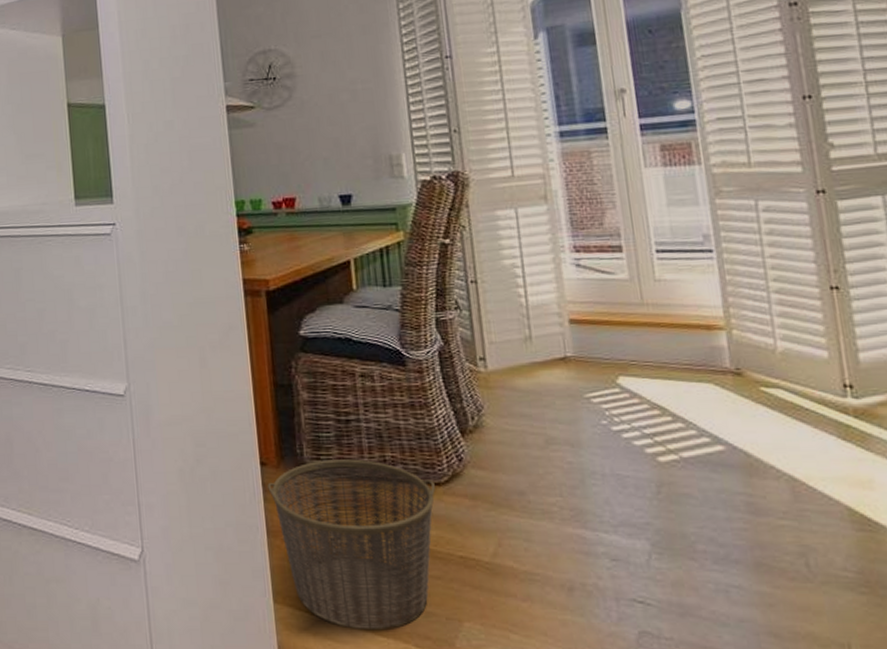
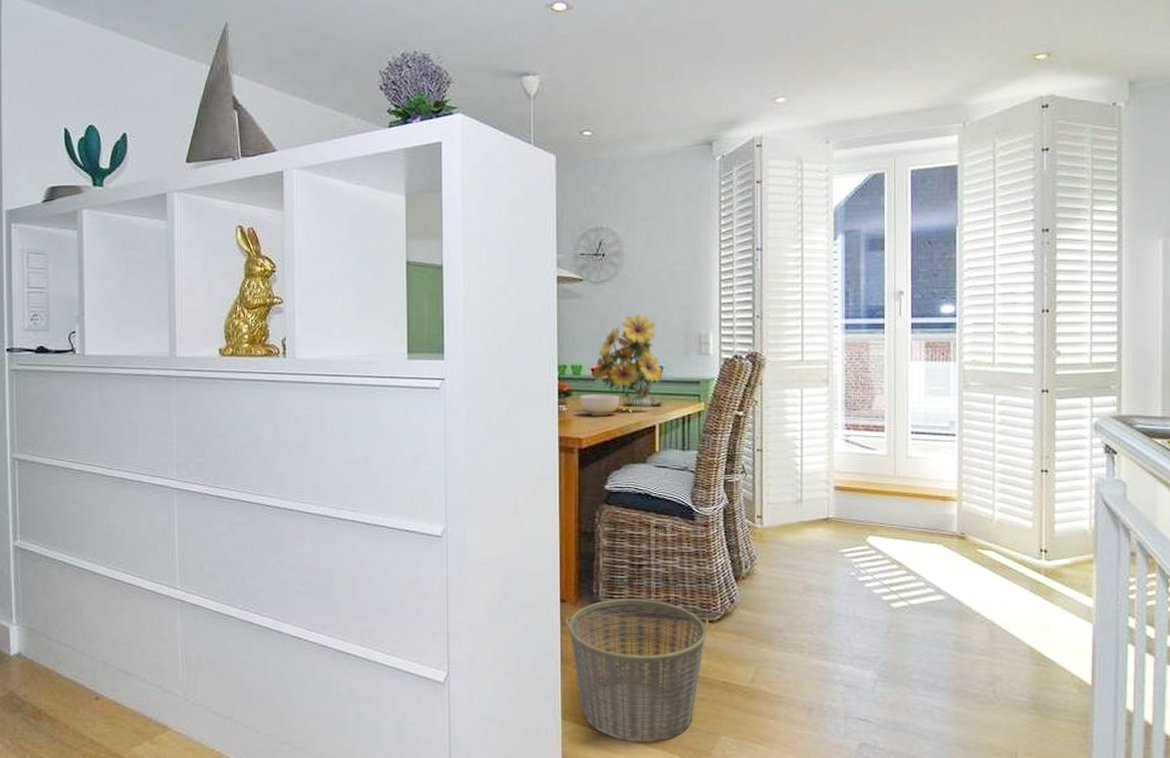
bowl: none [262,228,308,255] -> present [580,394,620,417]
flower bouquet: none [274,138,353,246] -> present [592,314,663,410]
candlestick: none [310,174,356,242] -> present [623,346,663,408]

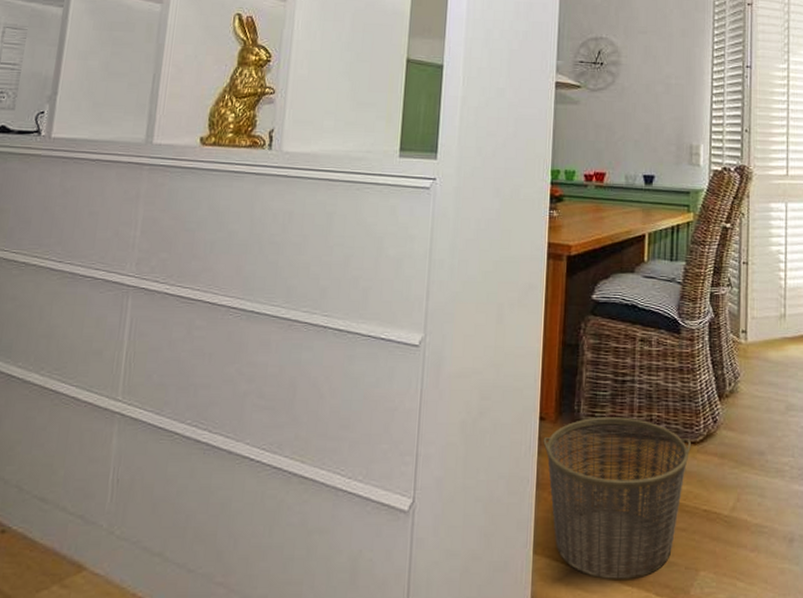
bowl: present [580,394,620,417] -> none [571,200,612,224]
flower bouquet: present [592,314,663,410] -> none [585,122,654,219]
candlestick: present [623,346,663,408] -> none [614,154,653,216]

